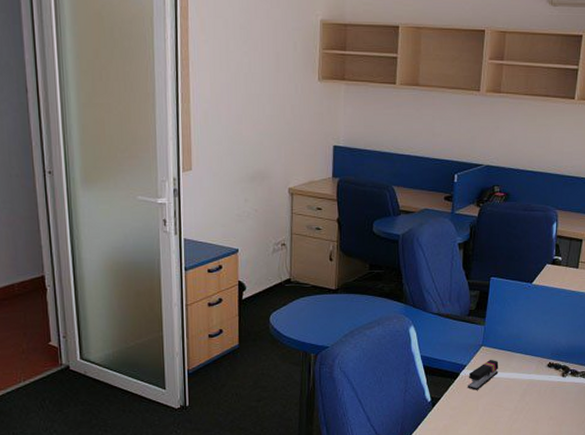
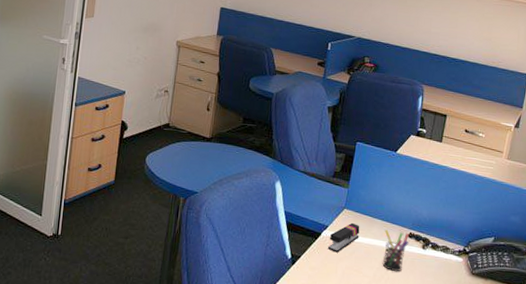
pen holder: none [523,362,549,402] -> present [382,230,409,272]

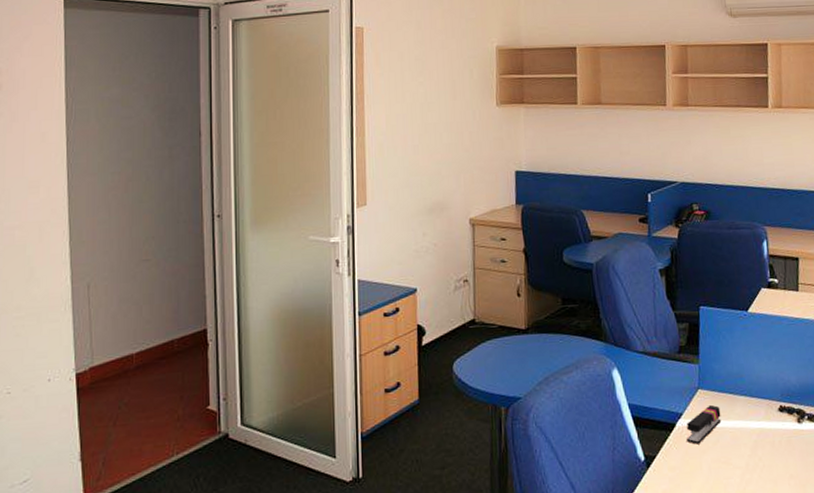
pen holder: present [382,230,409,272] -> none [749,406,781,457]

